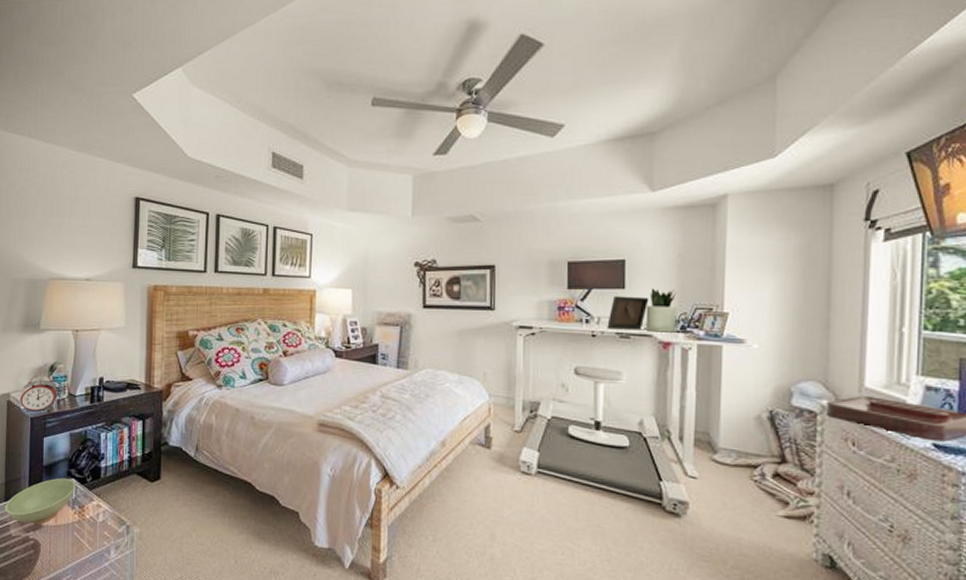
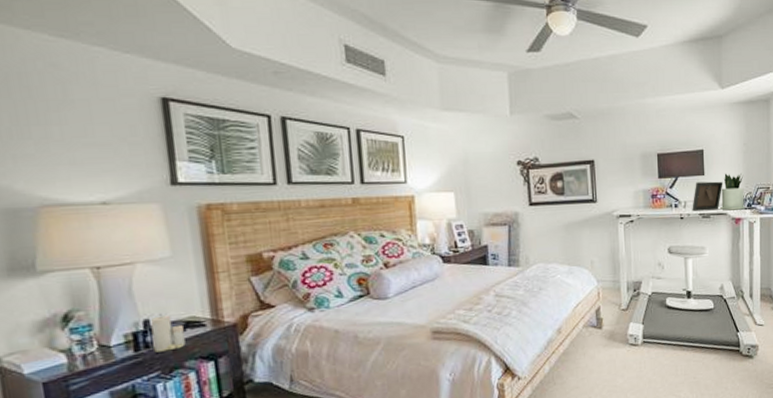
alarm clock: present [20,374,58,412] -> none [20,326,82,378]
candle: none [103,374,125,407] -> present [150,314,186,353]

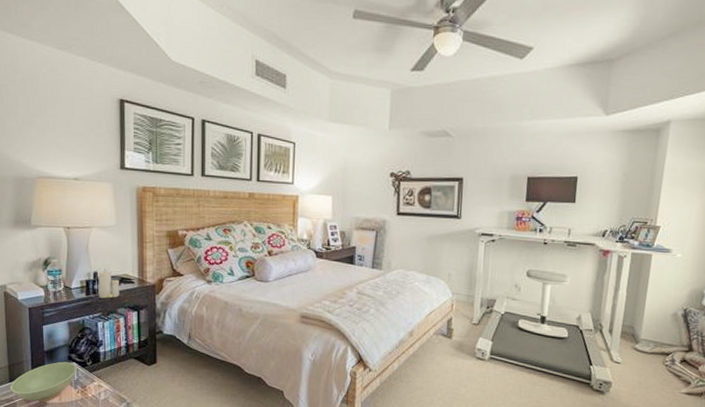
picture frame: present [692,181,723,212] -> none [557,209,595,240]
planter: present [720,172,747,211] -> none [588,203,619,242]

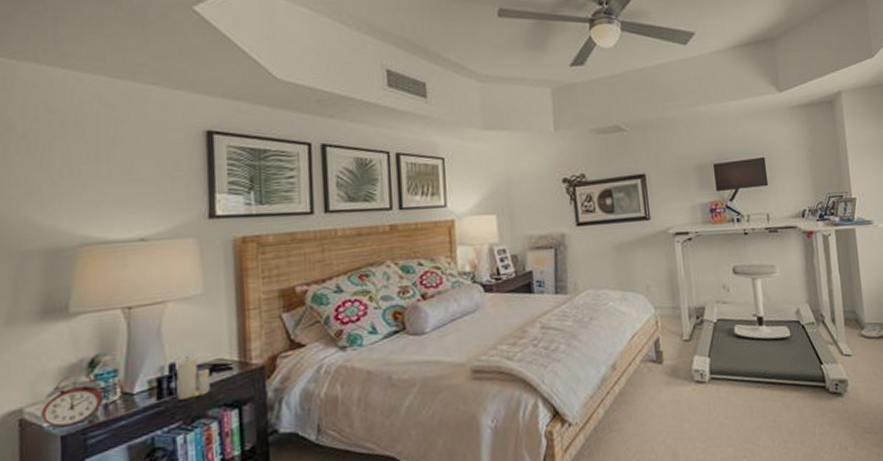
alarm clock: none [17,268,53,303] -> present [42,373,104,430]

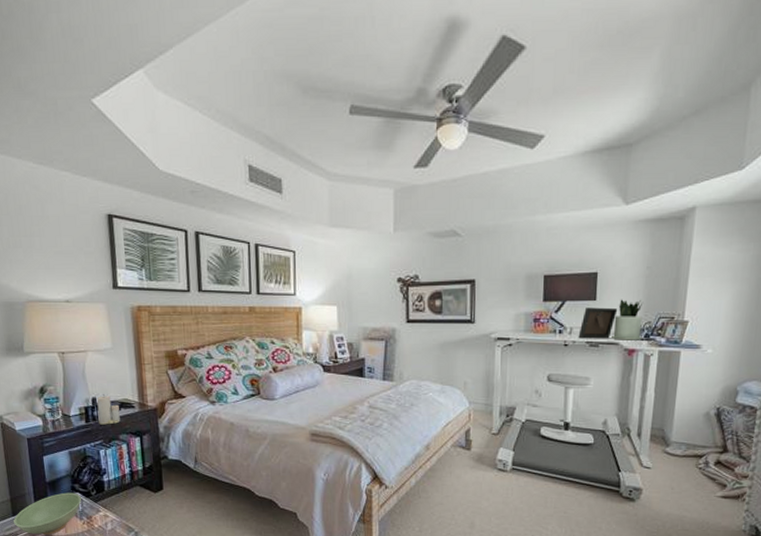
alarm clock: present [42,373,104,430] -> none [14,396,52,433]
picture frame: none [756,191,790,226] -> present [578,307,618,339]
planter: none [788,180,819,223] -> present [611,299,644,340]

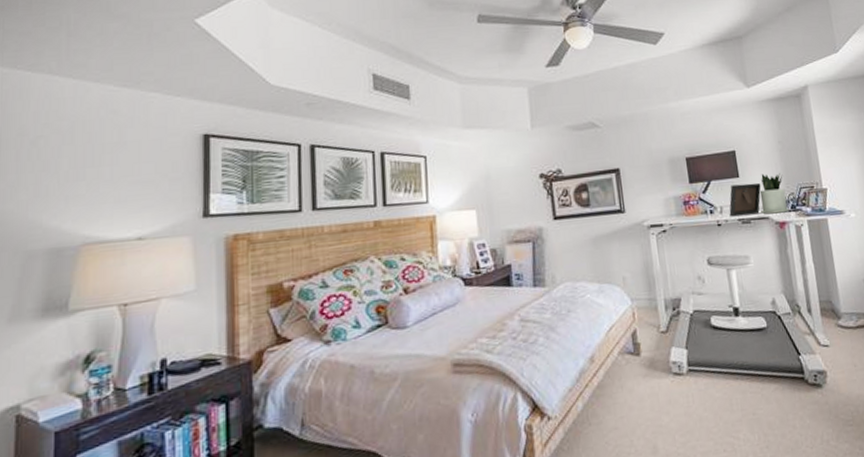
candle: present [96,394,120,425] -> none [167,352,199,396]

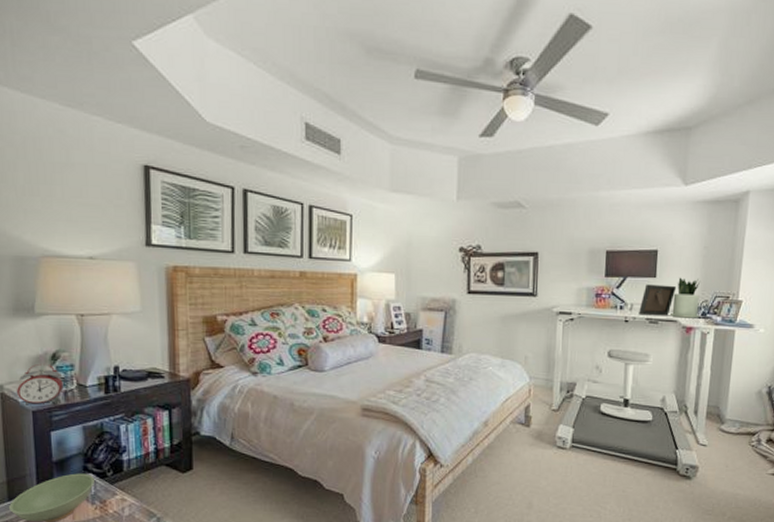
alarm clock: none [38,369,97,426] -> present [17,363,64,405]

